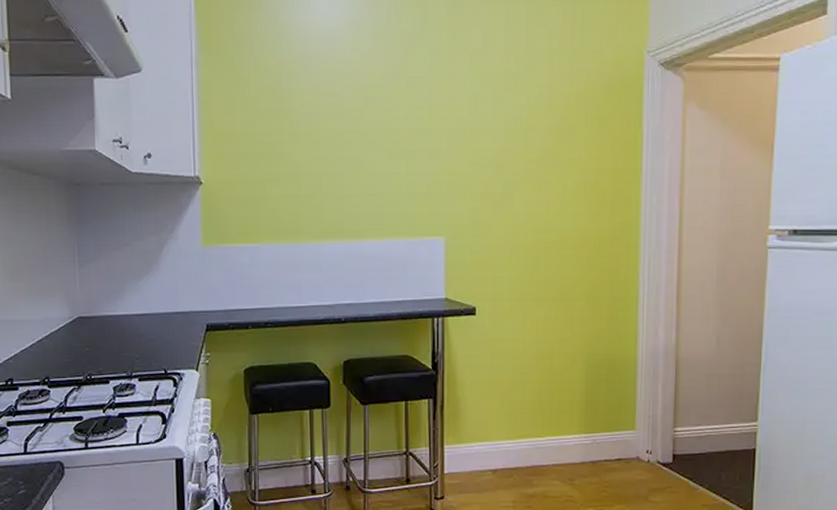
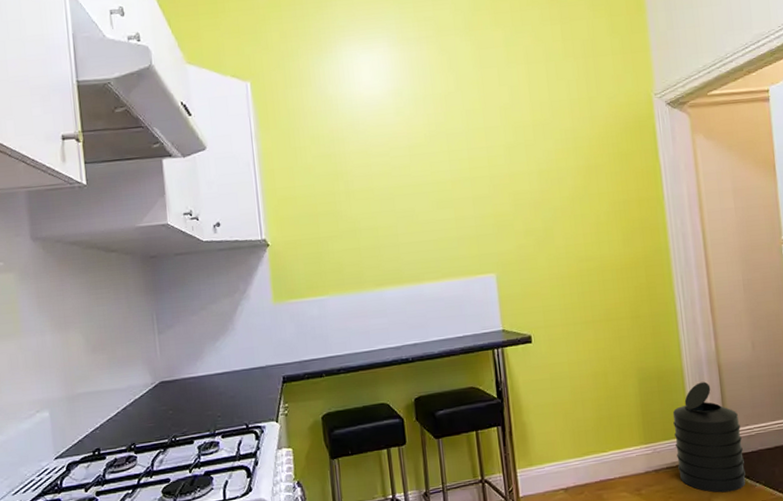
trash can: none [617,375,691,492] -> present [672,382,746,493]

